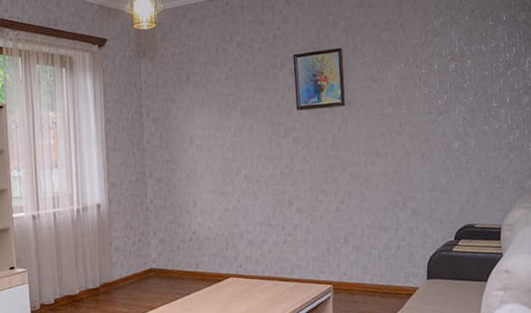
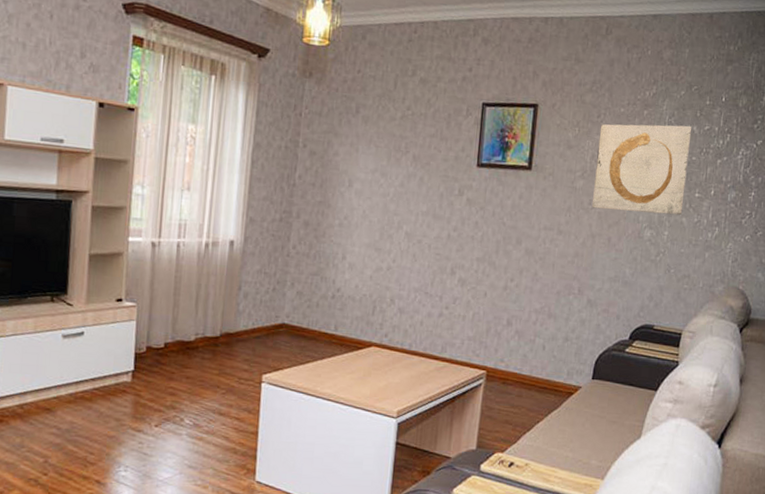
wall art: none [399,45,484,130] -> present [592,124,692,216]

